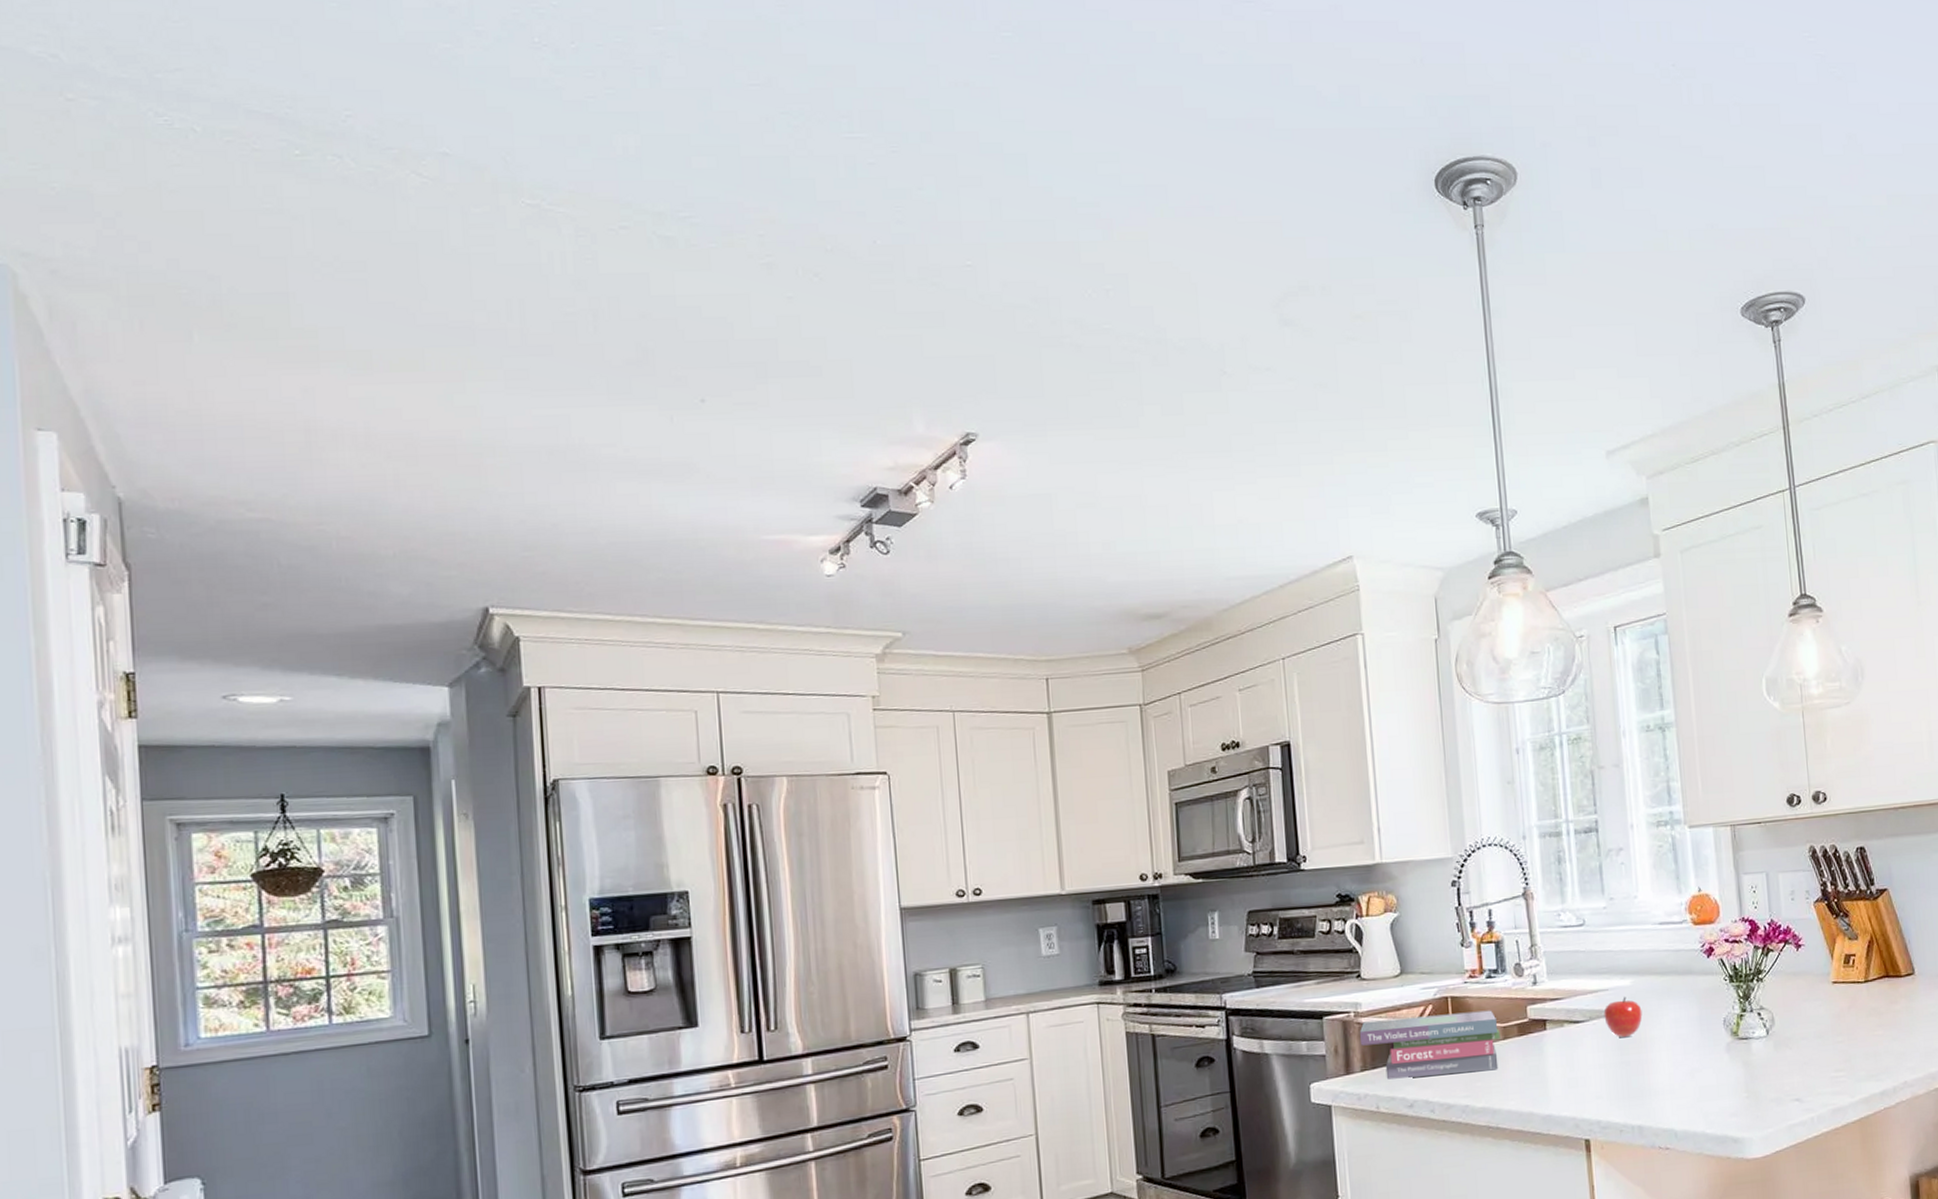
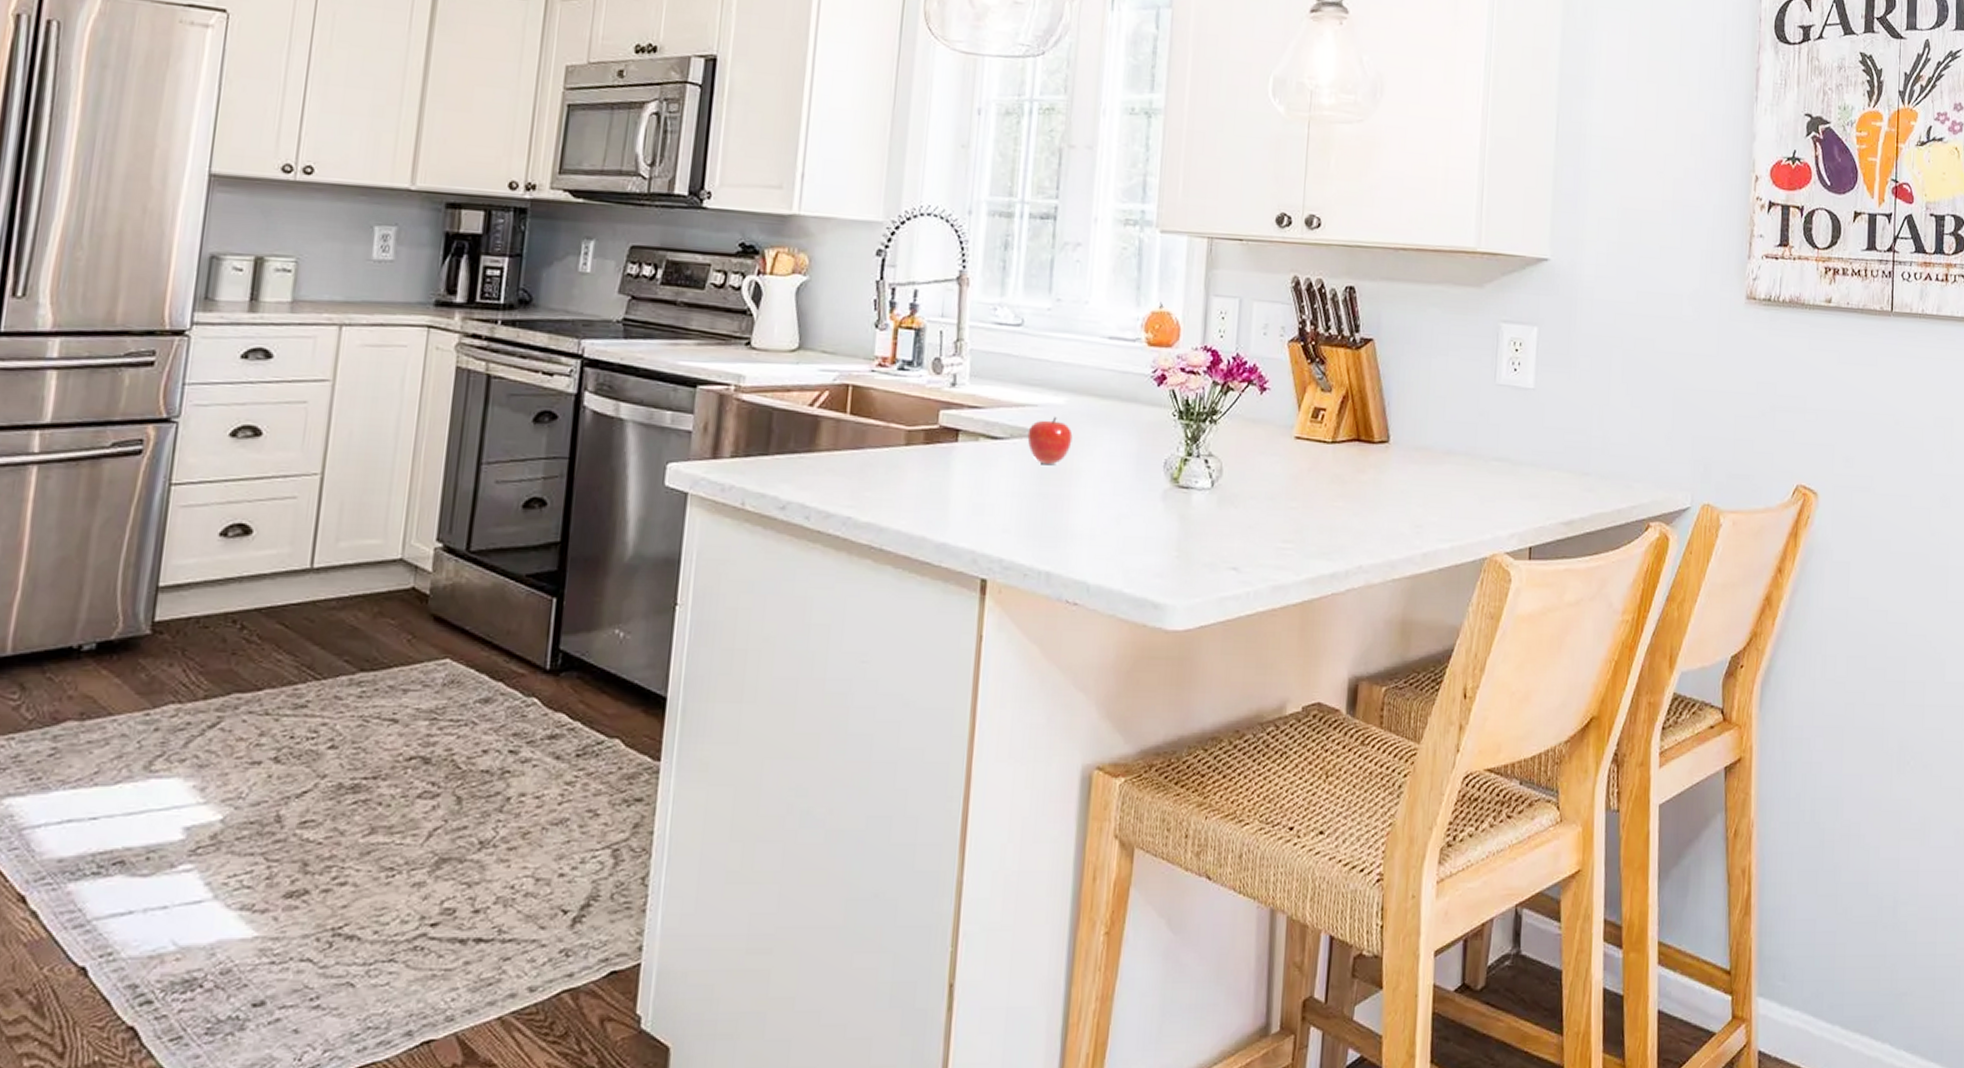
books: present [1359,1010,1500,1080] -> none [735,399,903,480]

